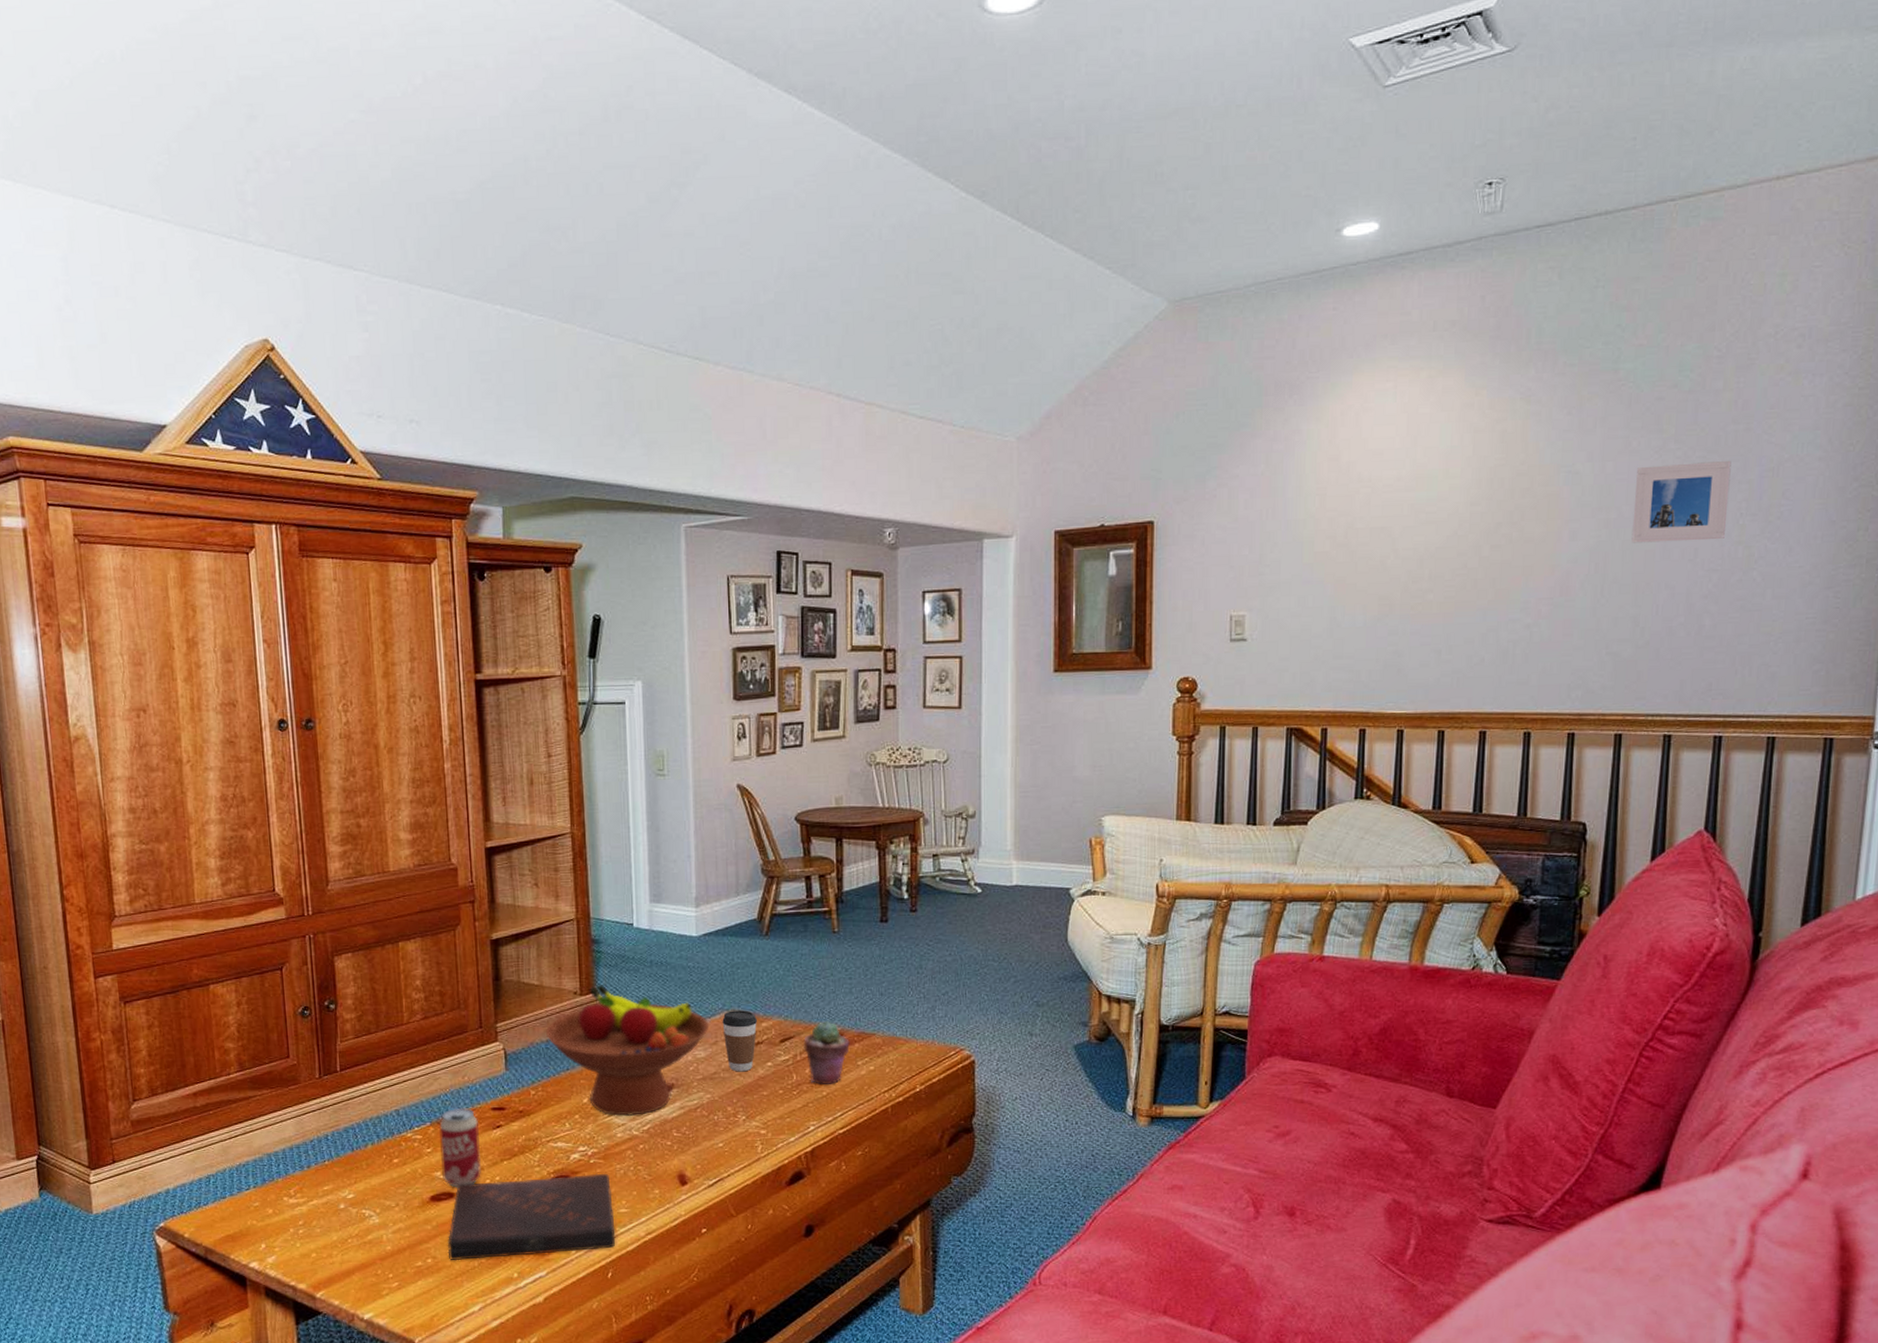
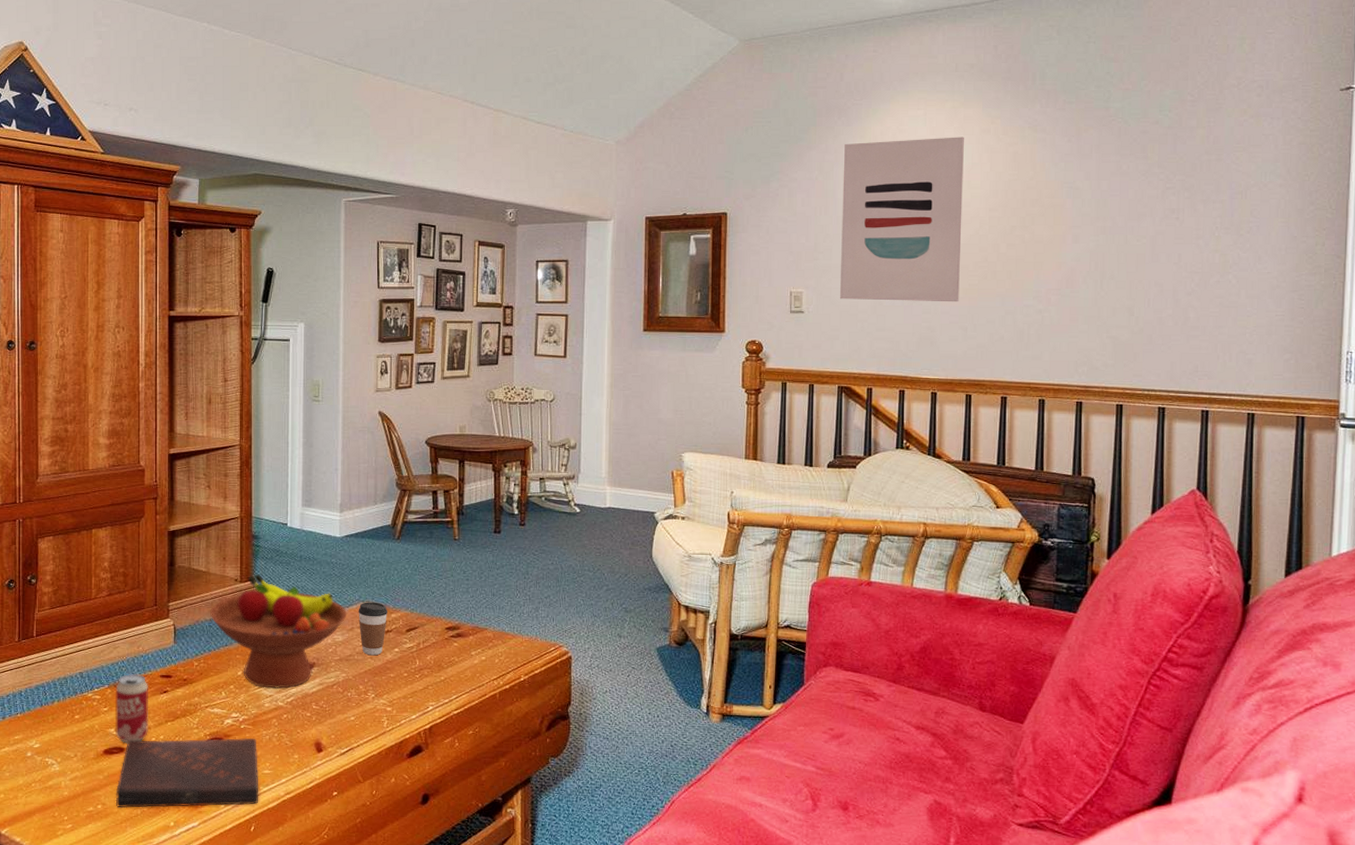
potted succulent: present [803,1021,850,1084] -> none [426,616,465,670]
wall art: none [1289,413,1442,622] -> present [839,137,964,302]
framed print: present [1631,460,1731,543] -> none [1125,183,1206,248]

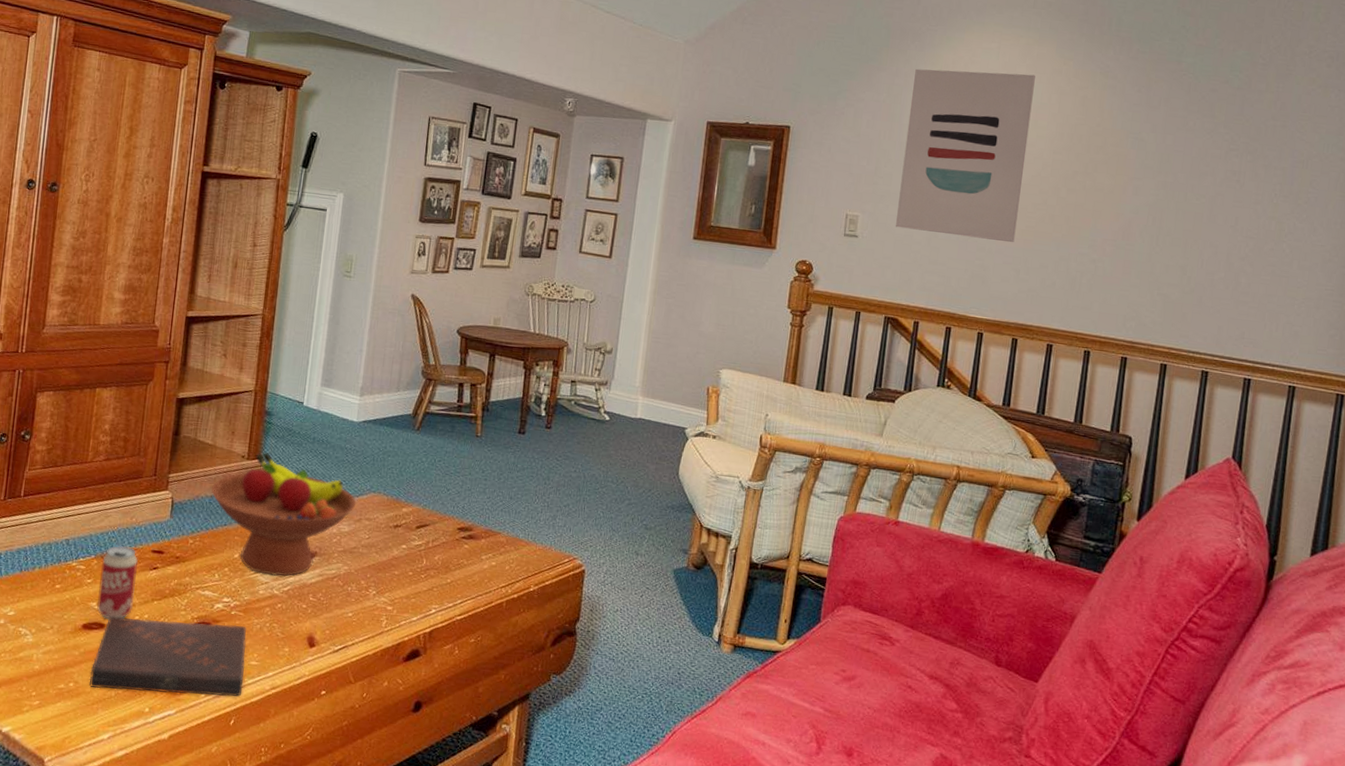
coffee cup: present [358,602,388,656] -> none [367,493,400,551]

